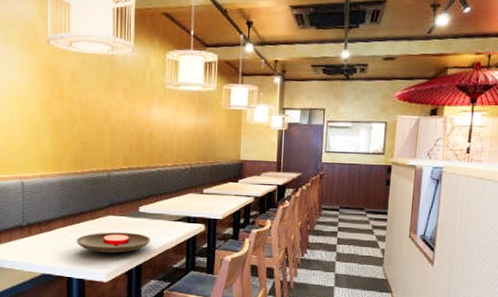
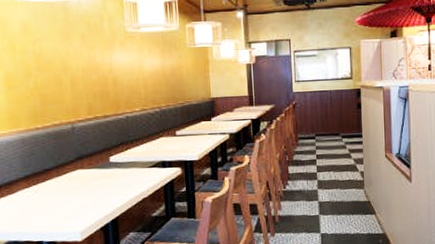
plate: present [76,232,151,253] -> none [42,185,126,211]

